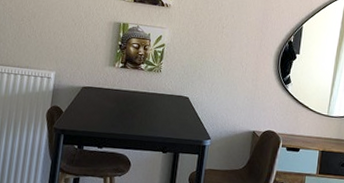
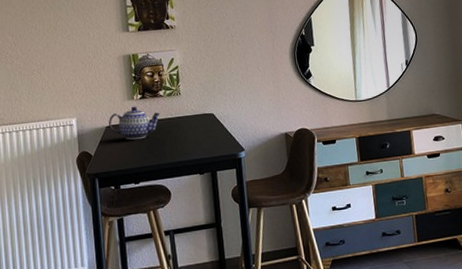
teapot: none [85,73,138,107] -> present [108,106,161,140]

